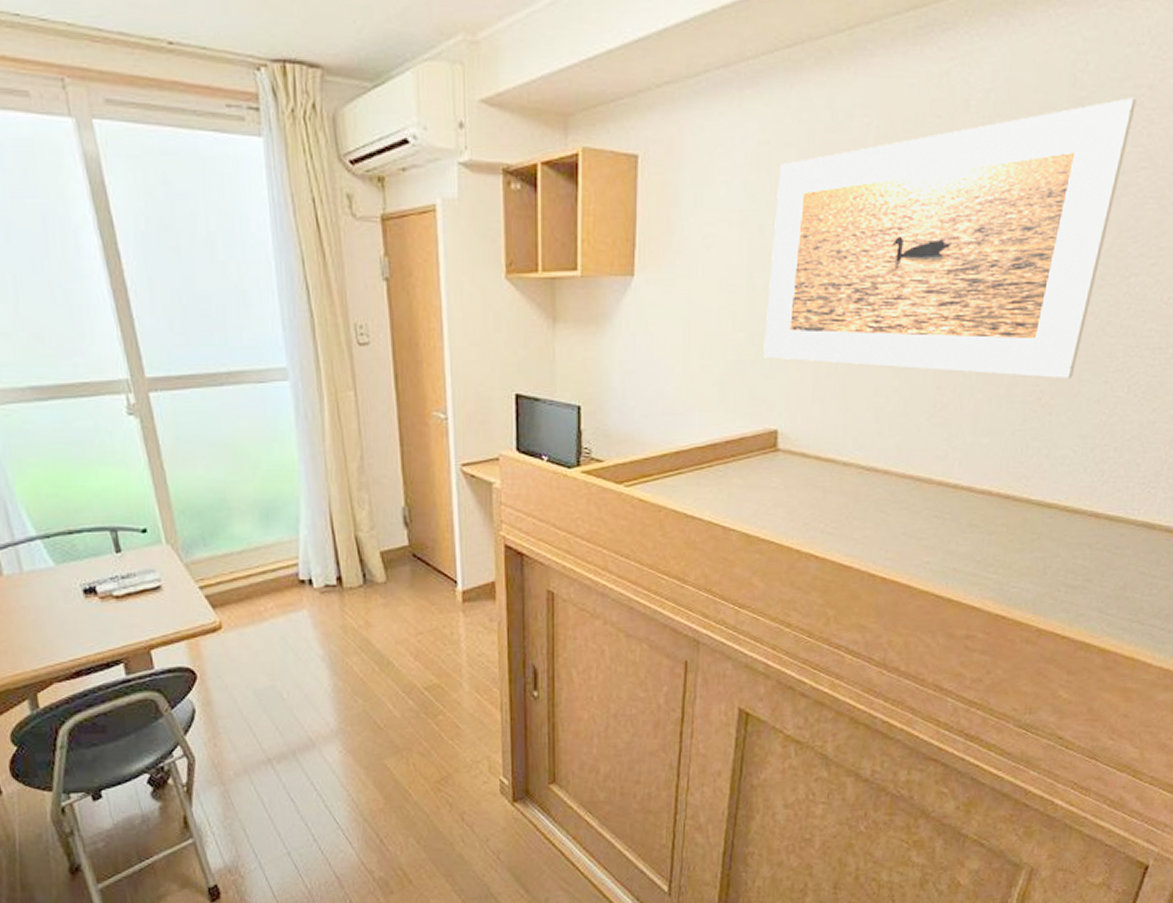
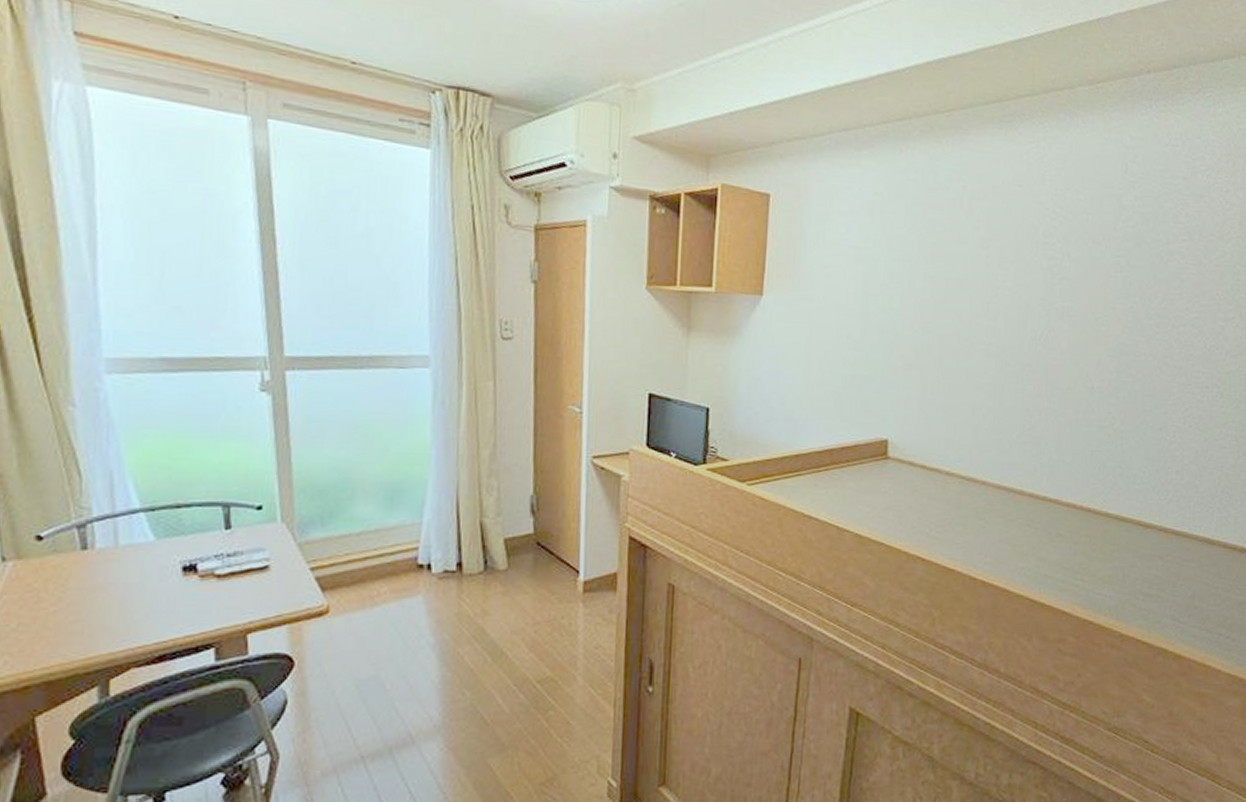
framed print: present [763,97,1137,378] -> none [876,185,1175,408]

